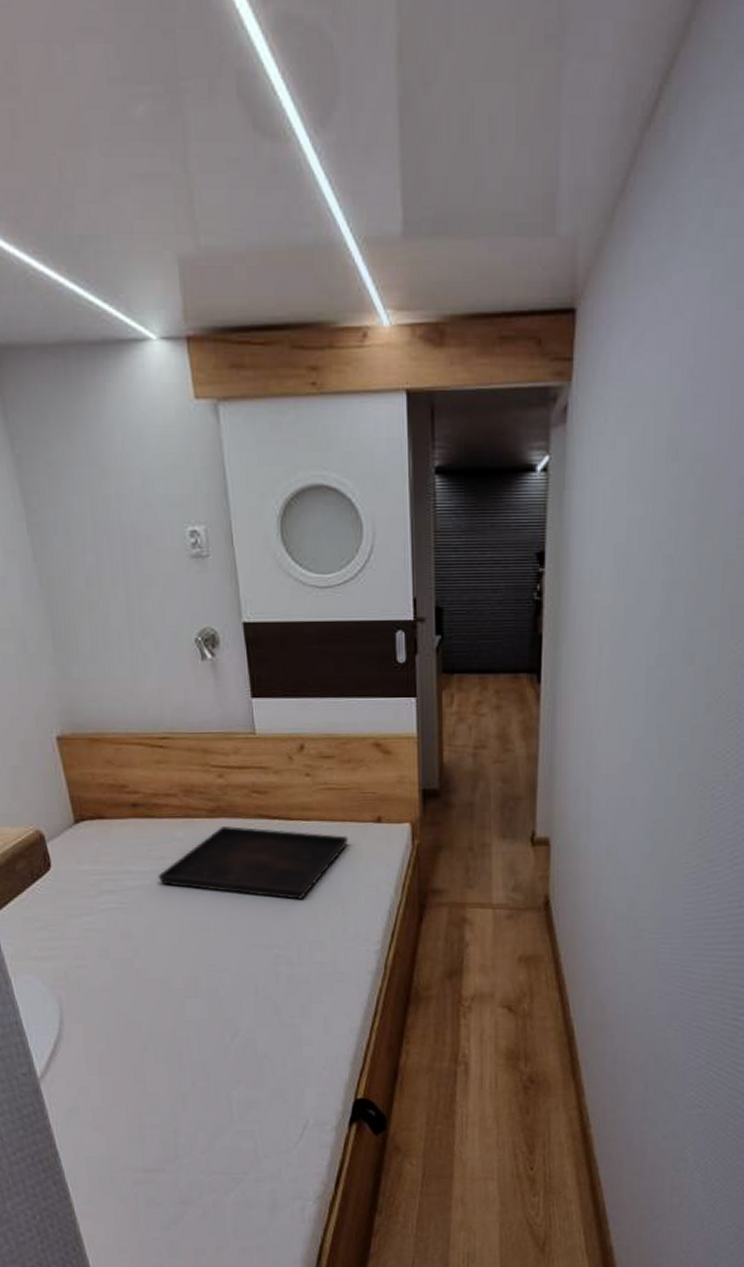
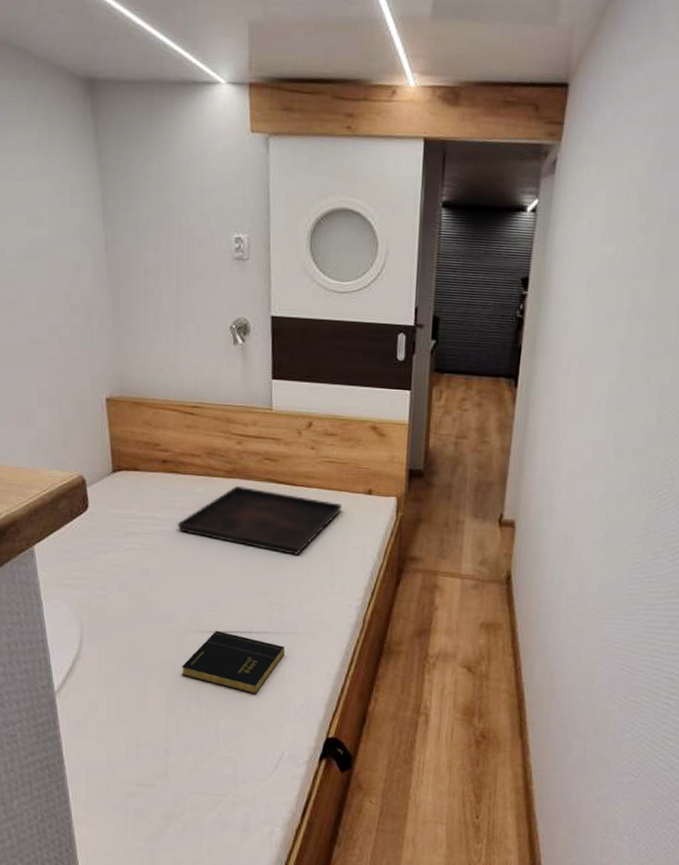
book: none [180,992,299,1060] -> present [181,630,285,694]

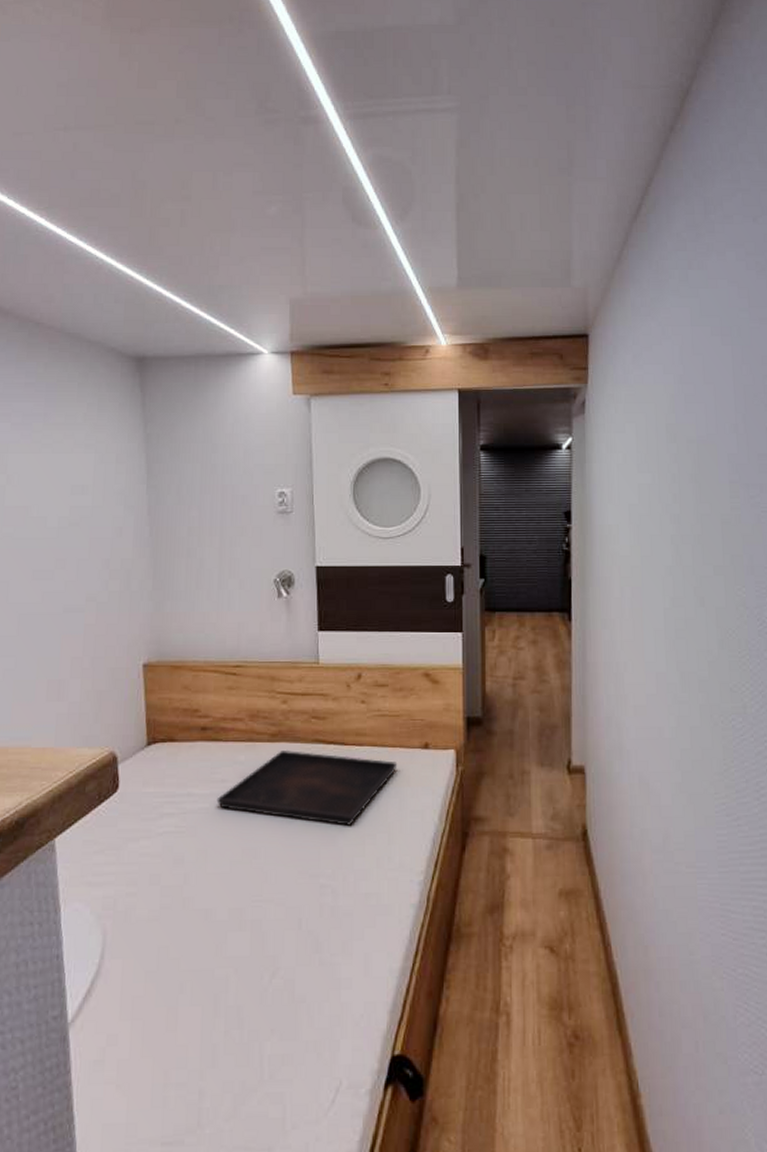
book: present [181,630,285,694] -> none [219,925,340,1005]

